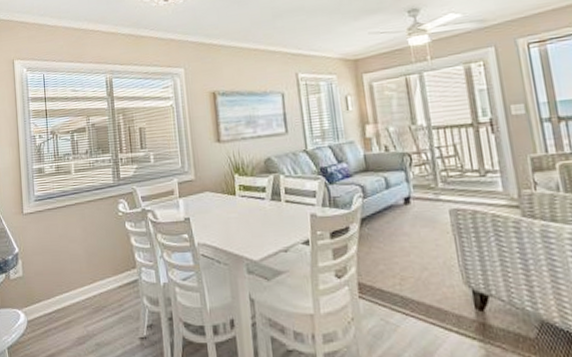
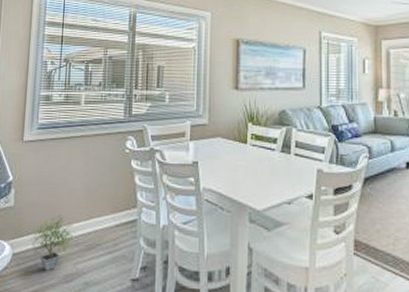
potted plant: none [40,280,84,335] -> present [28,214,78,271]

